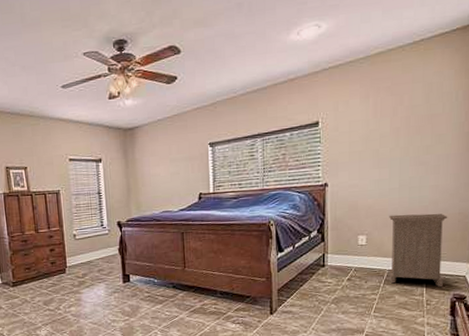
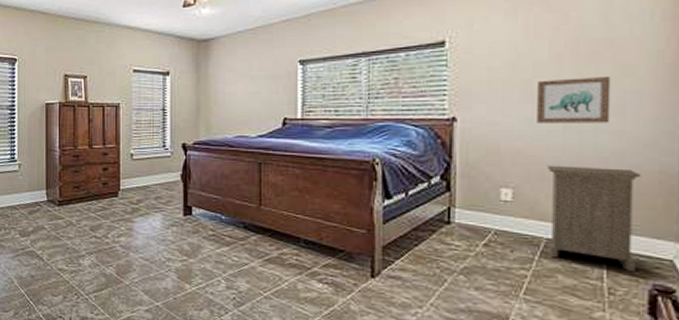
wall art: none [382,144,431,184] -> present [537,75,611,123]

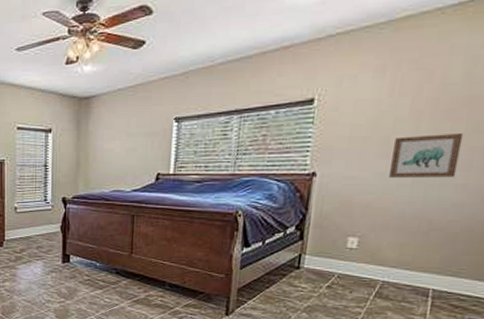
nightstand: present [547,165,642,271] -> none [382,216,476,308]

